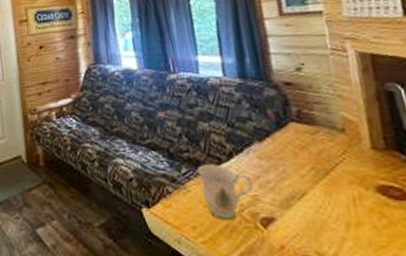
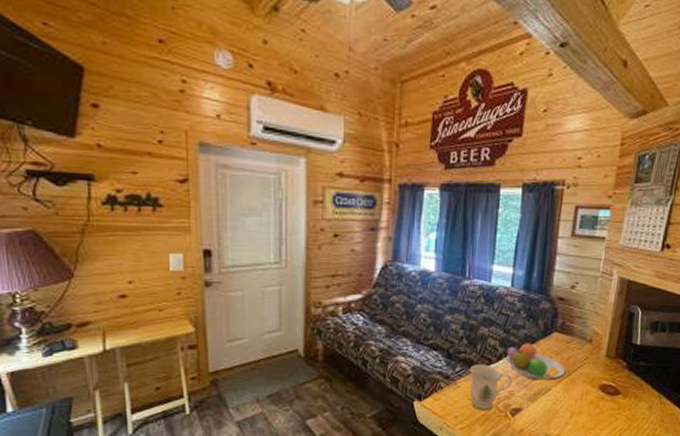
fruit bowl: none [235,137,321,181] -> present [506,343,566,379]

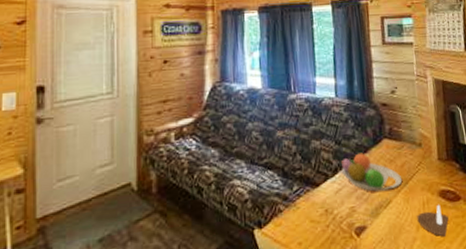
mug: present [469,364,512,410] -> none [306,180,352,233]
candle: none [573,396,604,425] -> present [417,204,449,237]

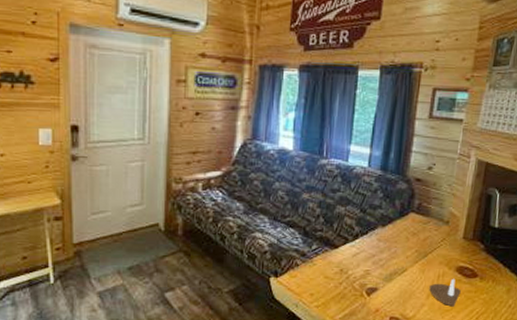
fruit bowl: present [340,153,403,192] -> none [362,223,422,260]

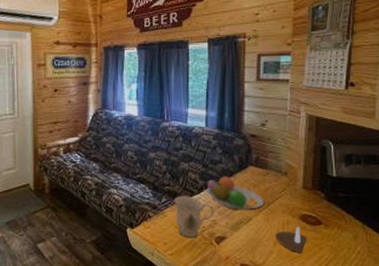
mug: none [325,243,368,289] -> present [174,196,214,238]
fruit bowl: none [362,223,422,260] -> present [206,176,265,210]

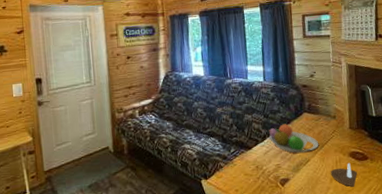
mug: present [174,196,214,238] -> none [241,144,277,183]

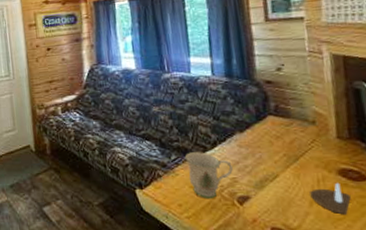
mug: none [241,144,277,183] -> present [184,152,233,198]
fruit bowl: present [268,124,319,153] -> none [219,128,292,166]

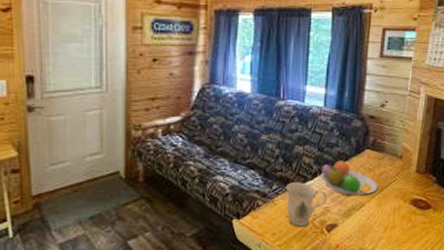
fruit bowl: none [219,128,292,166] -> present [320,160,378,196]
candle: present [310,182,351,215] -> none [386,211,416,239]

